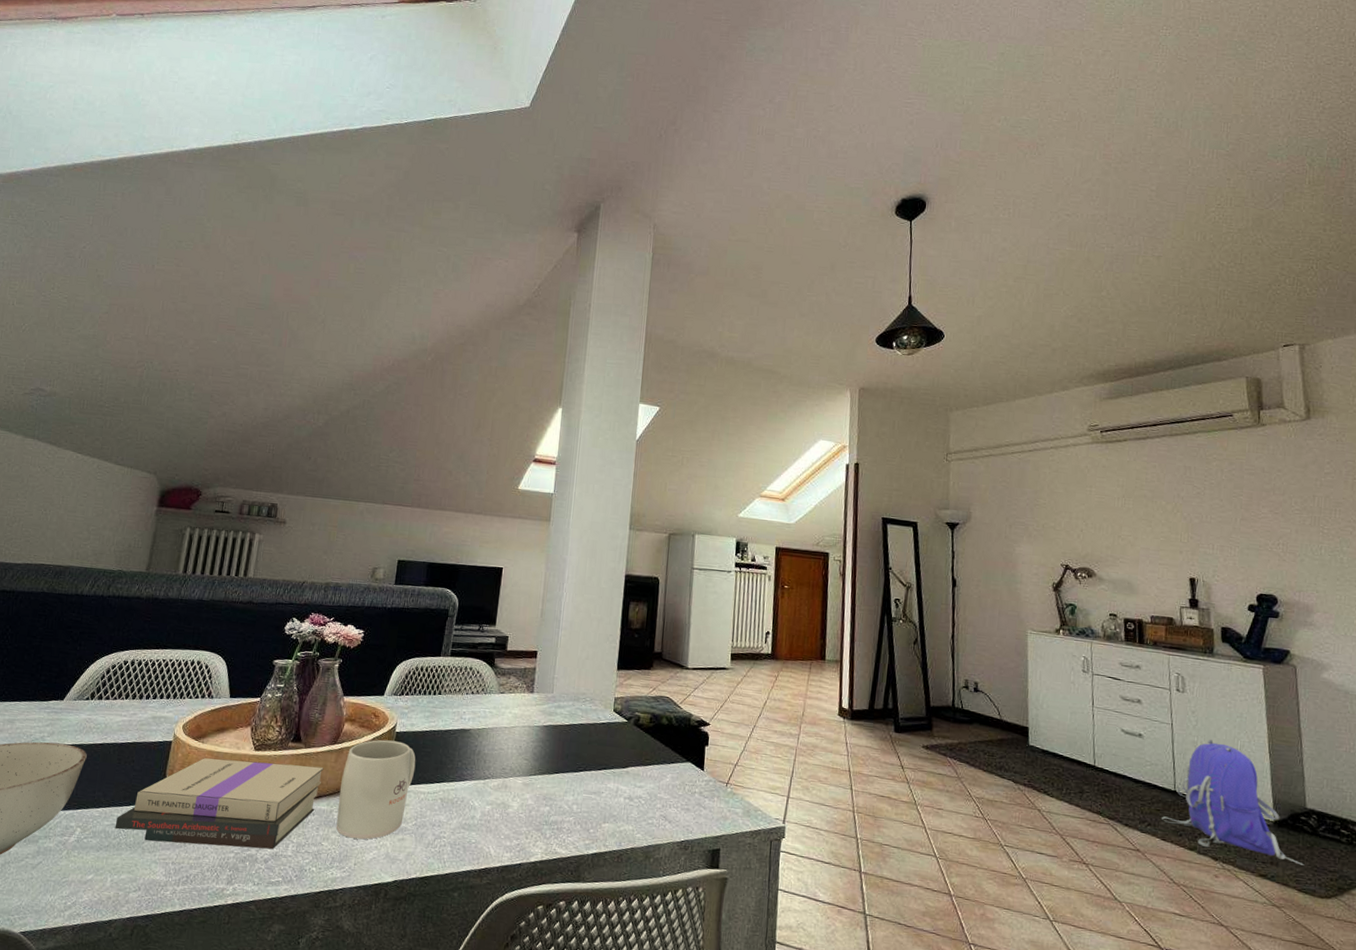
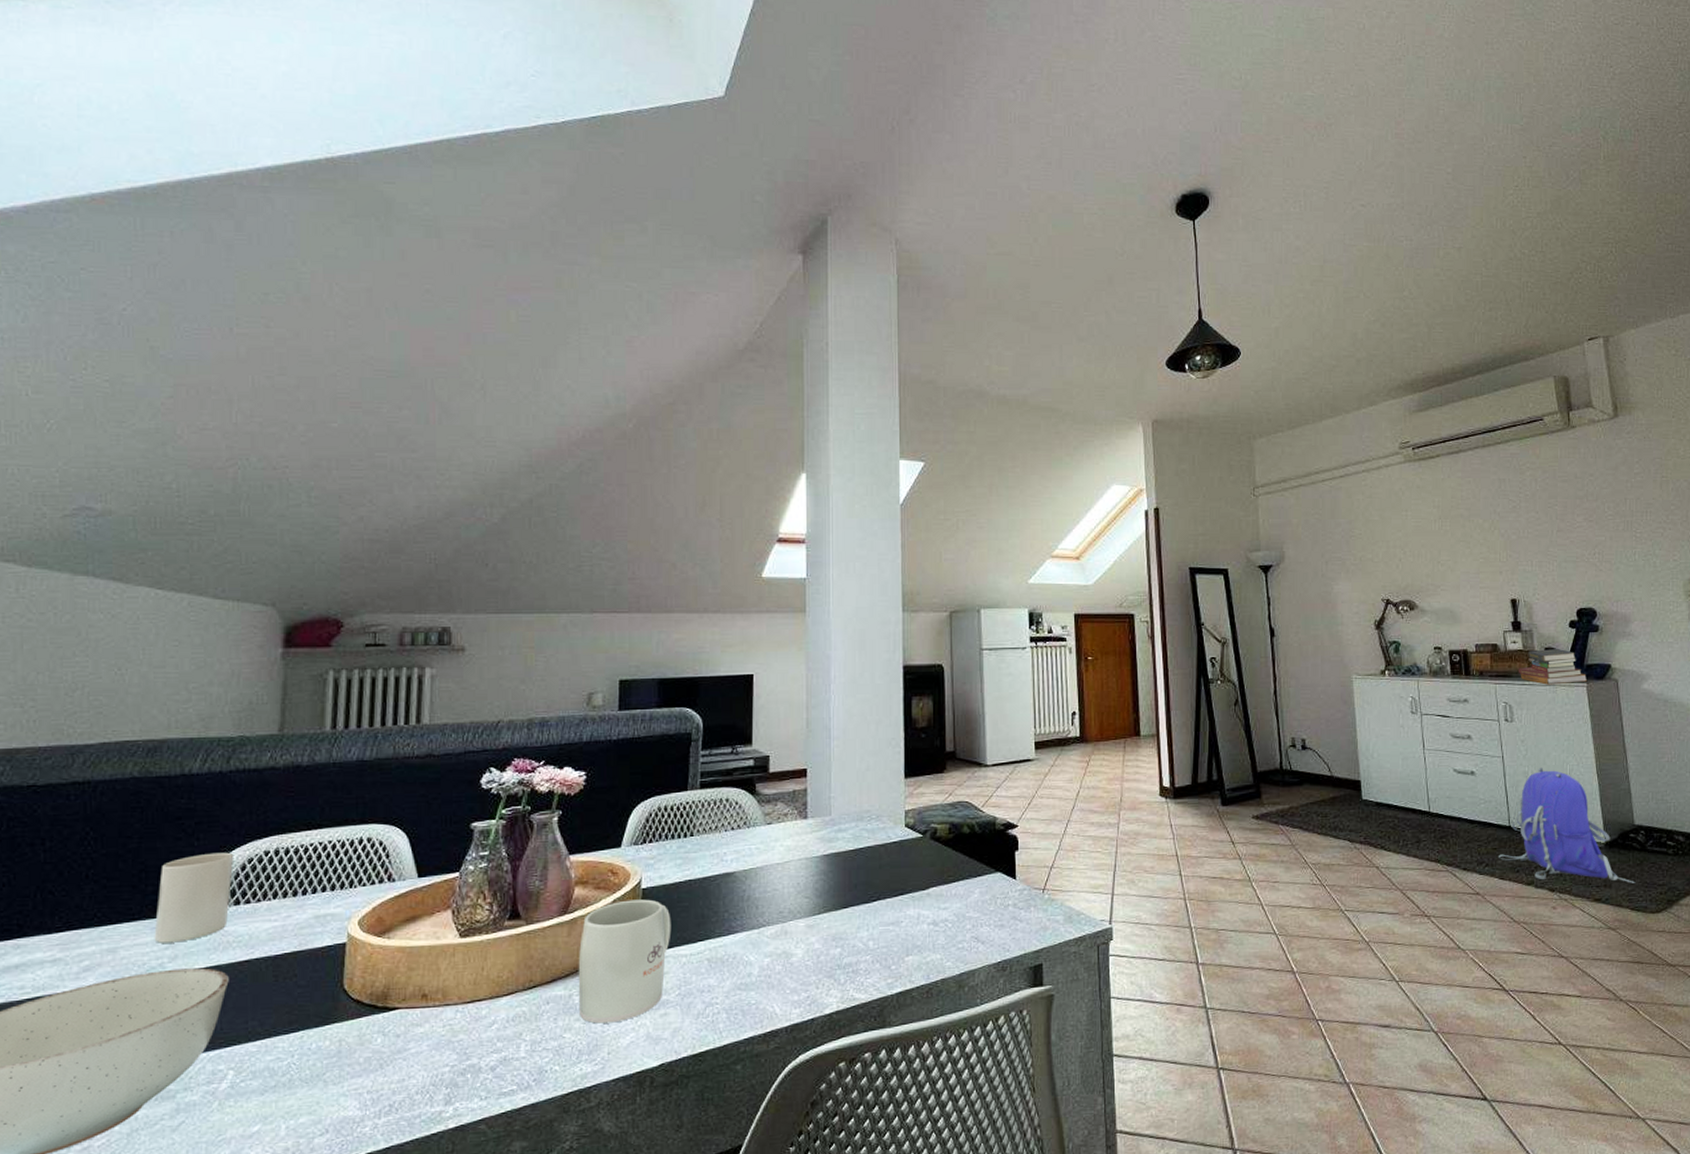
cup: none [40,657,103,722] -> present [154,852,234,943]
books: present [115,758,324,850] -> none [282,945,554,1071]
books: none [1193,628,1264,664] -> present [1519,649,1587,685]

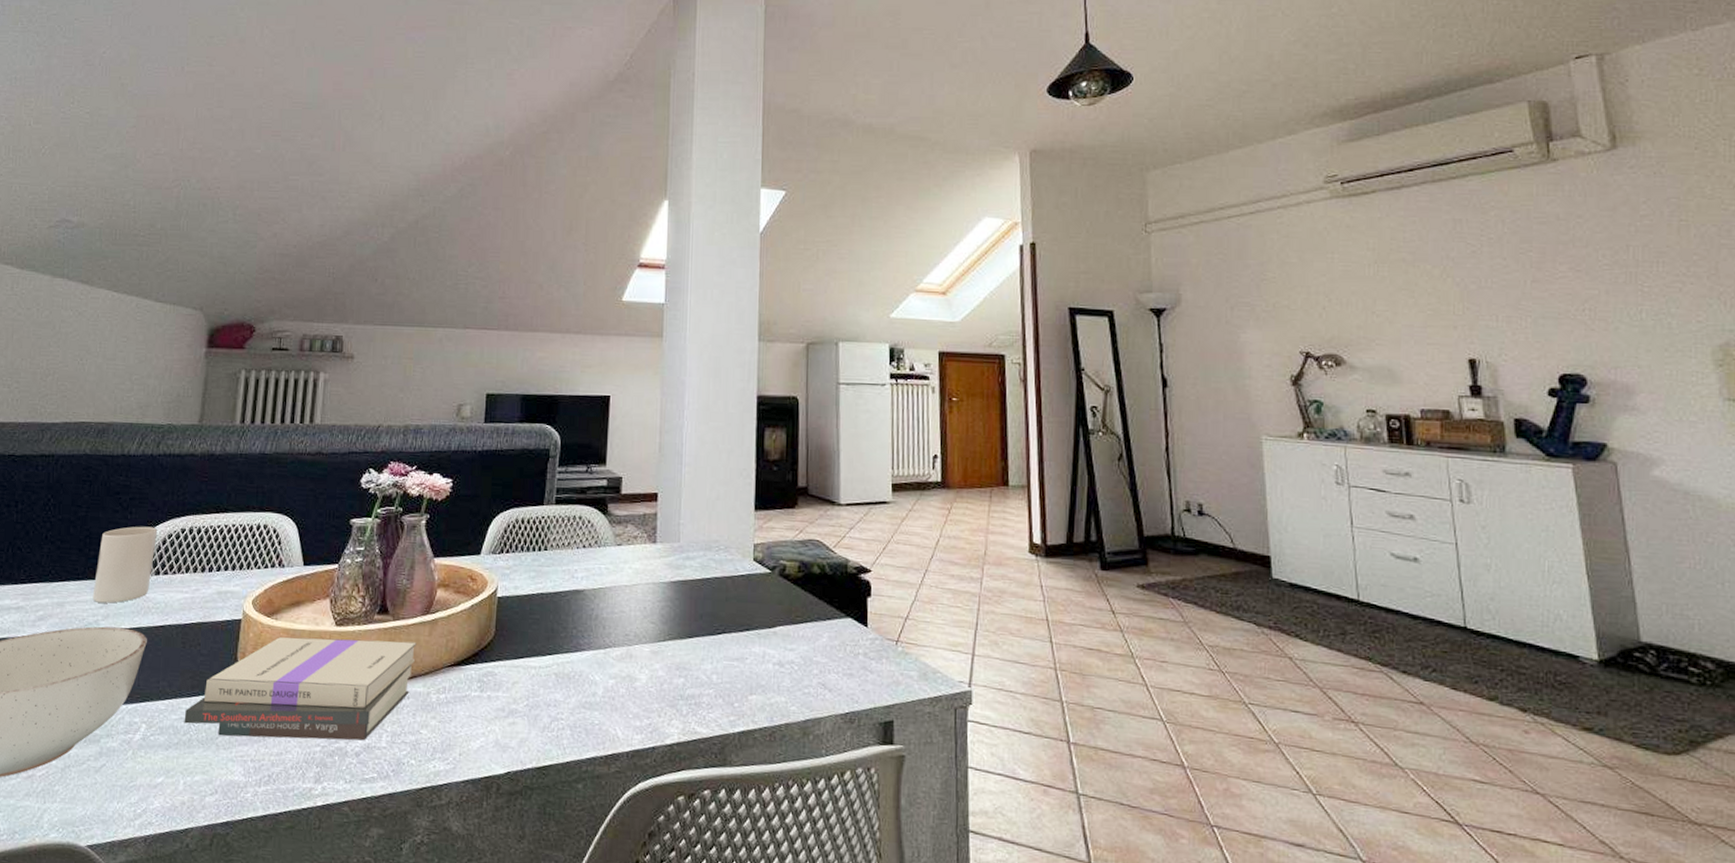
books: none [282,945,554,1071] -> present [184,637,417,741]
mug: present [578,899,672,1024] -> none [435,606,523,725]
backpack: present [1499,768,1636,883] -> none [1450,561,1643,714]
books: present [1519,649,1587,685] -> none [1478,420,1573,464]

